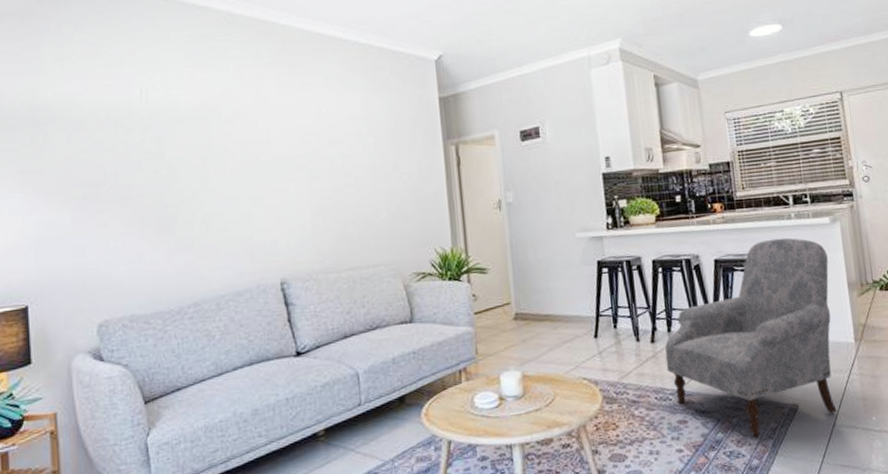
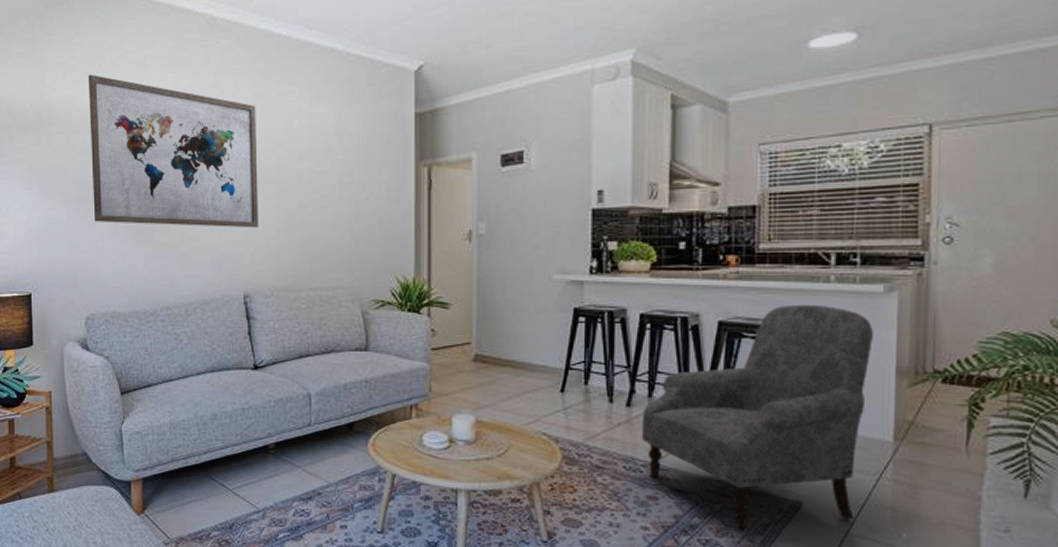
wall art: none [91,70,293,222] -> present [88,74,259,228]

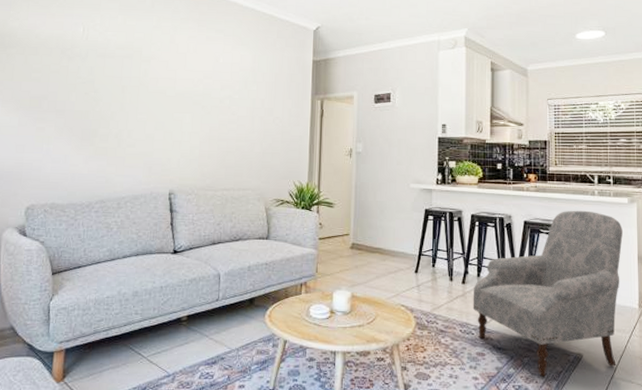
wall art: present [88,74,259,228] -> none [43,10,190,139]

